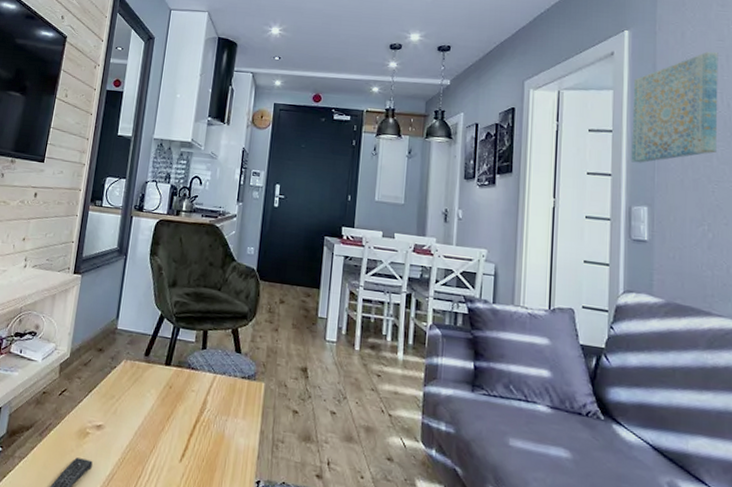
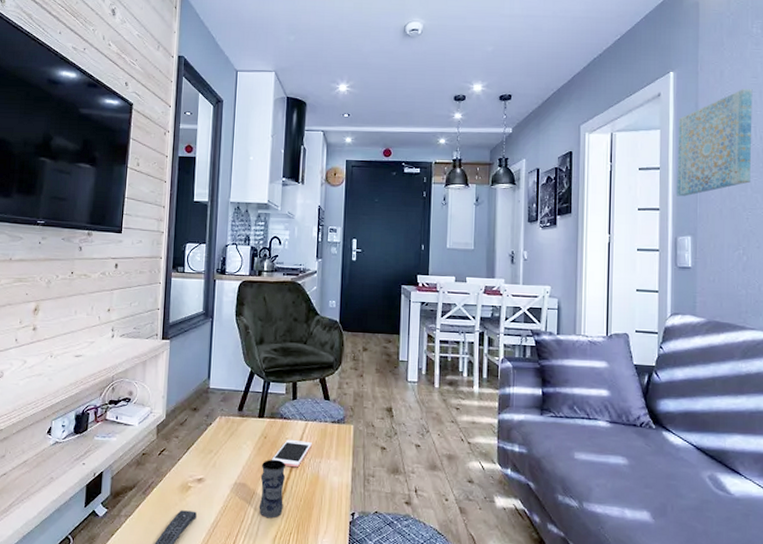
jar: none [158,411,189,478] -> present [259,459,286,519]
cell phone: none [175,391,219,424] -> present [271,439,312,468]

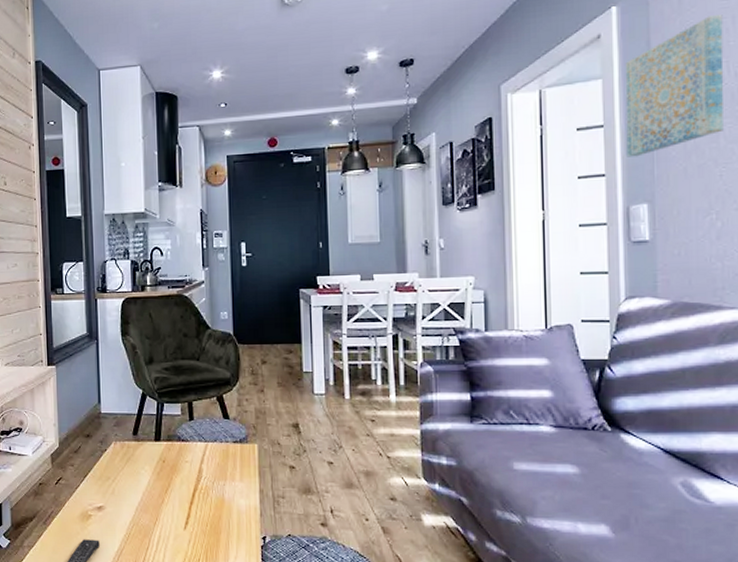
jar: present [259,459,286,519] -> none [162,483,189,545]
cell phone: present [271,439,312,468] -> none [172,462,214,492]

